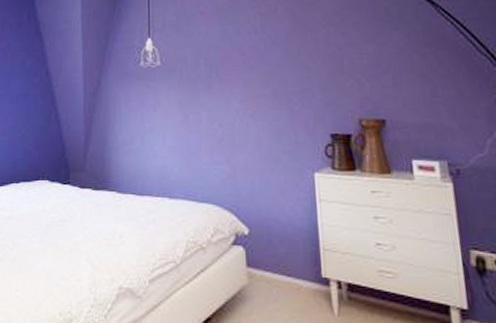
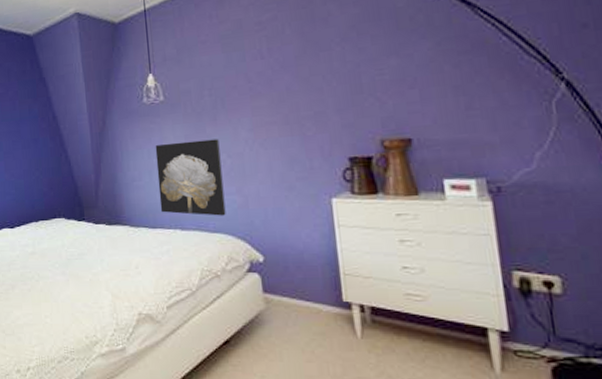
wall art: none [148,107,215,185] -> present [155,139,226,216]

